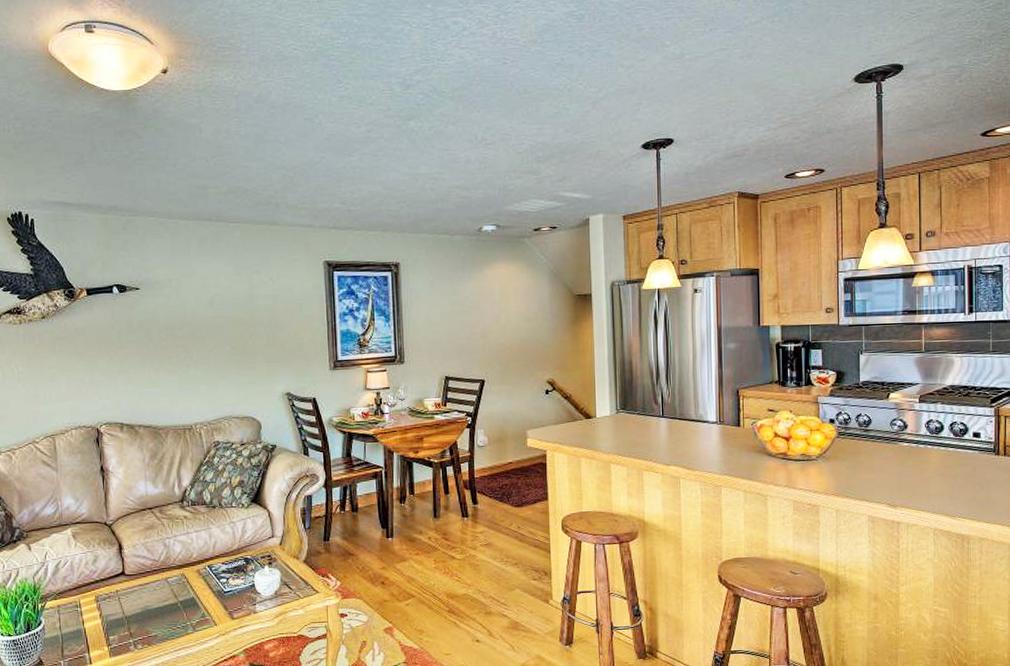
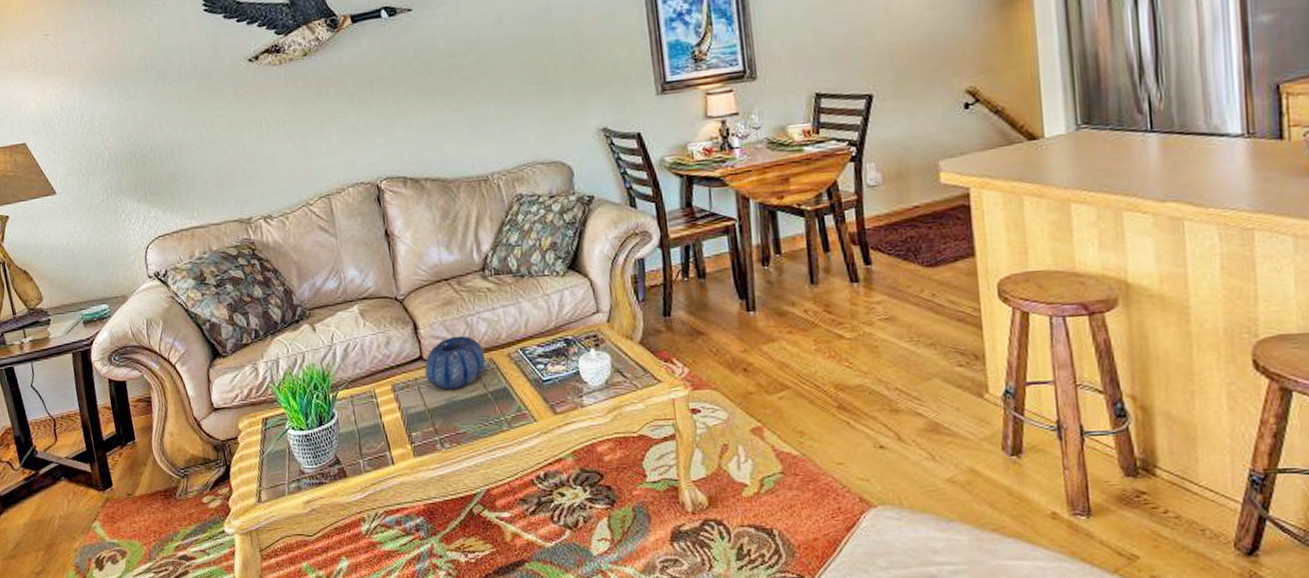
decorative bowl: none [125,555,179,600] -> present [424,335,486,390]

